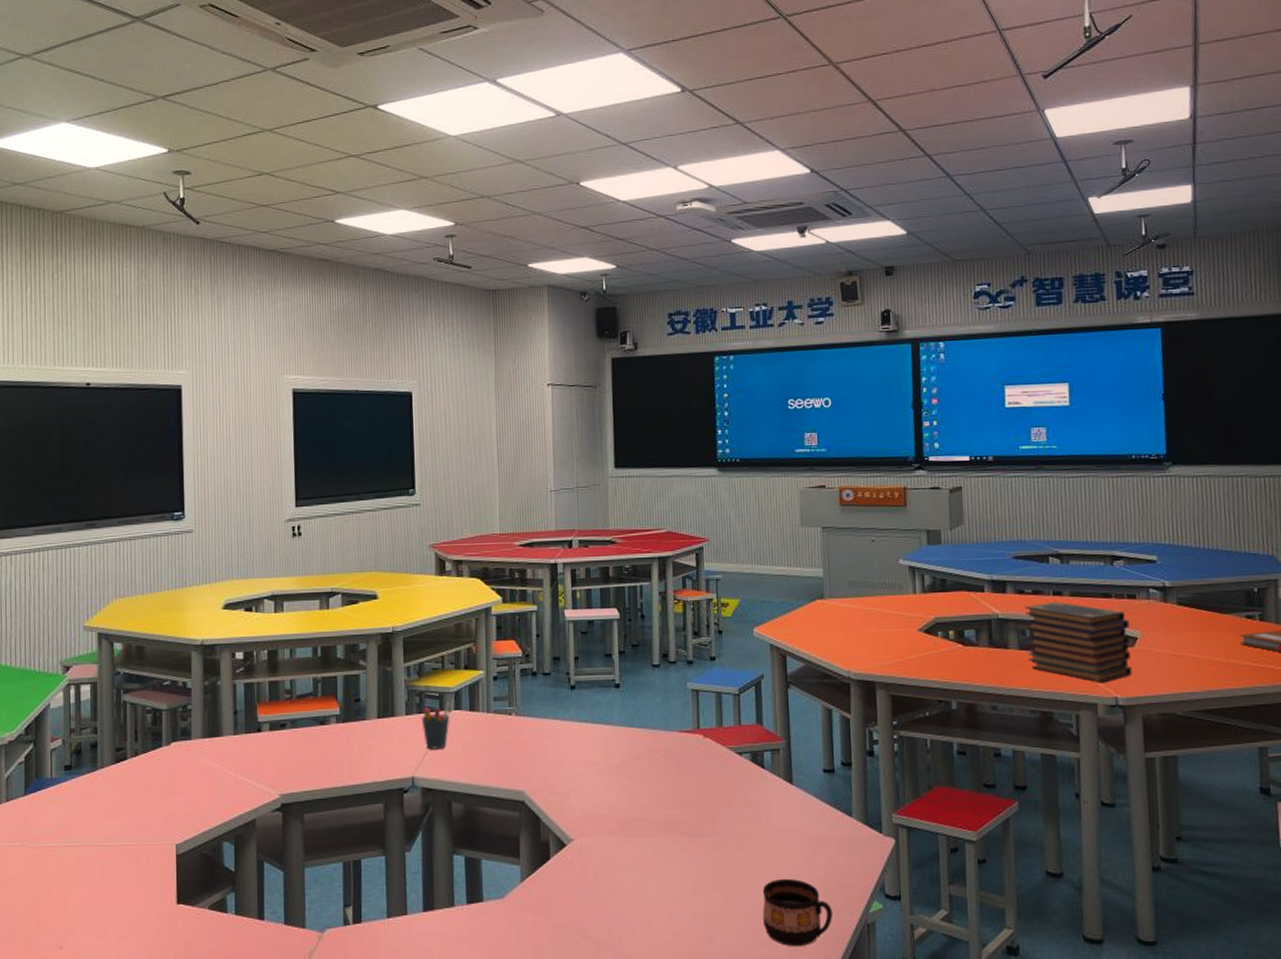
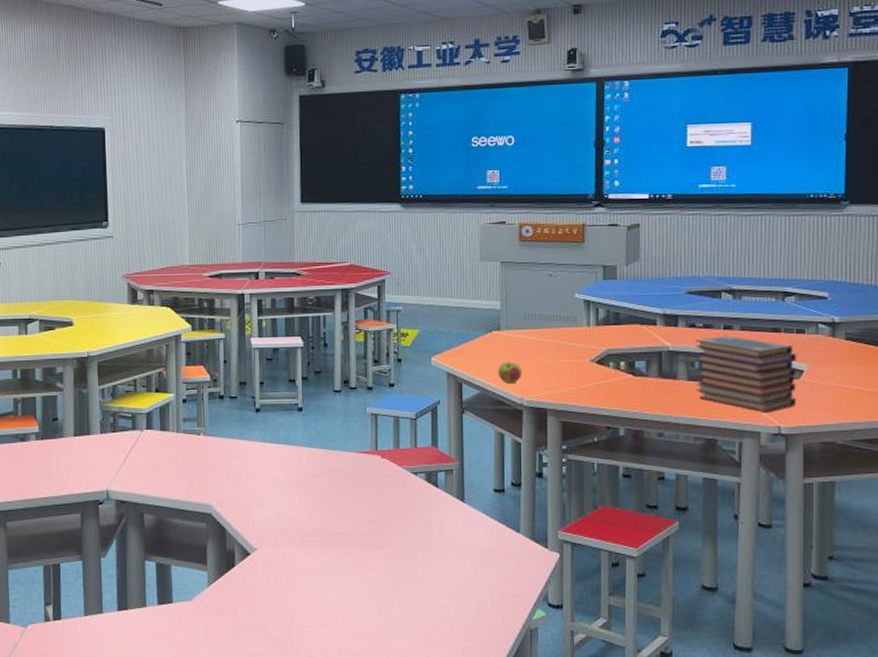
pen holder: present [421,702,450,750] -> none [115,422,142,466]
cup: present [762,878,833,947] -> none [433,587,498,649]
apple: none [822,631,849,655] -> present [497,361,523,383]

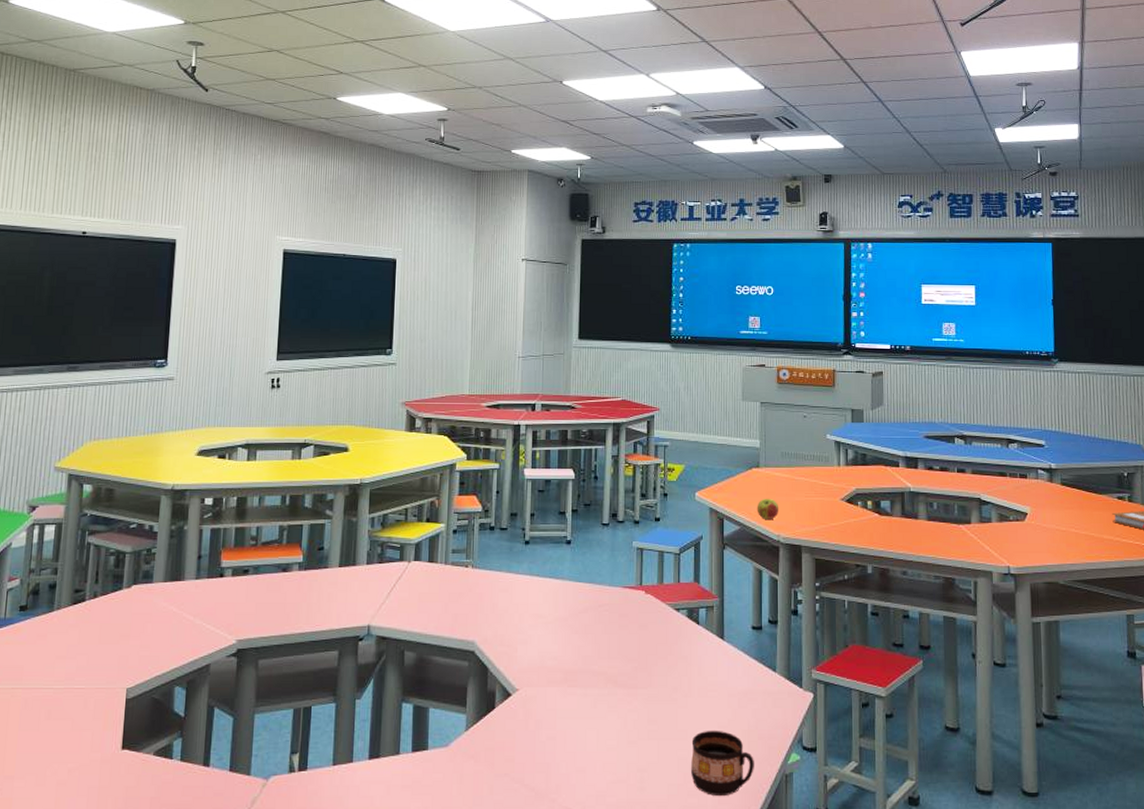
cup: none [433,587,498,649] -> present [691,730,754,797]
book stack: present [695,335,797,413] -> none [933,478,1023,553]

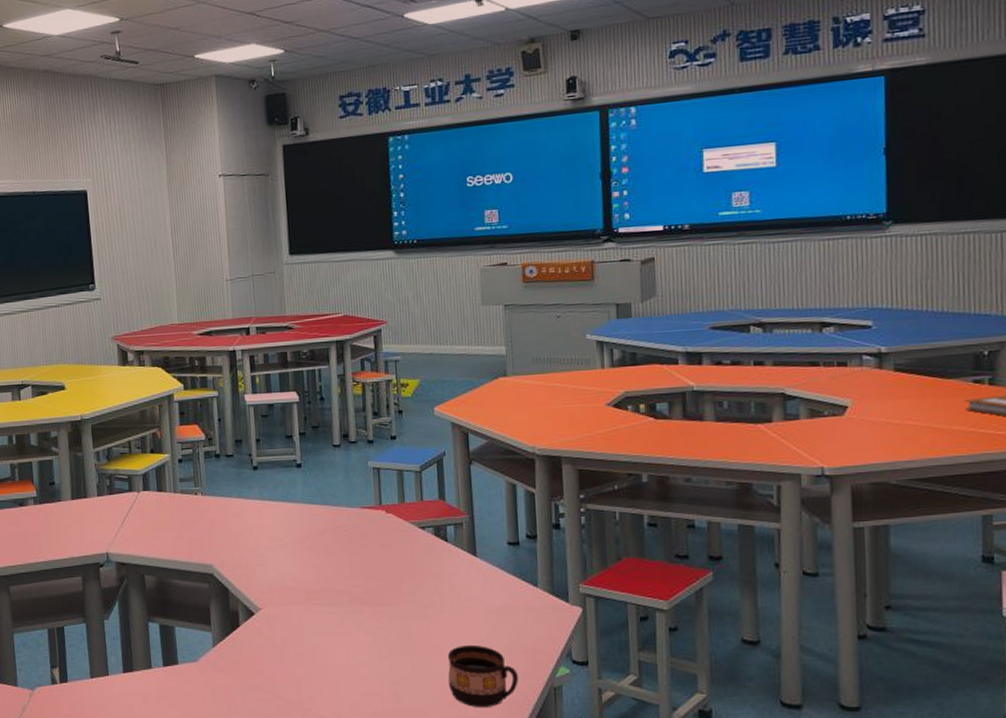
apple: present [756,498,780,519] -> none [505,408,533,431]

